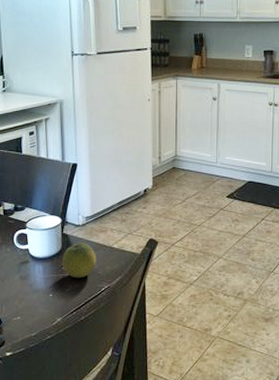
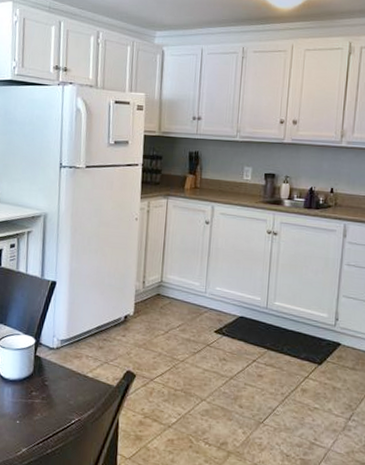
fruit: present [62,242,96,279] -> none [32,367,69,407]

